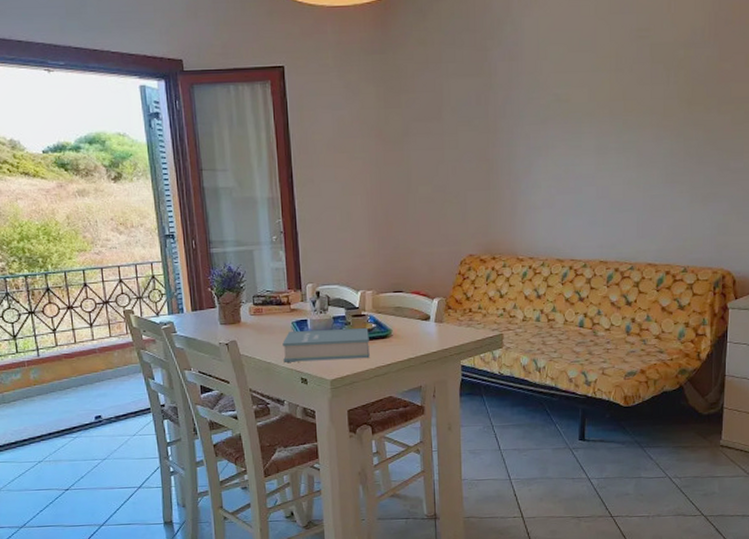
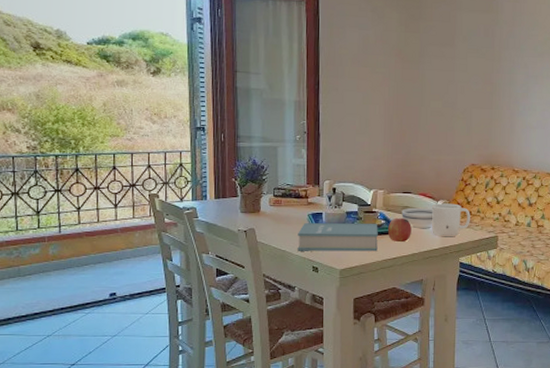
fruit: none [379,319,406,347] -> present [387,217,412,243]
bowl: none [393,307,429,331] -> present [401,207,433,229]
mug: none [426,300,471,339] -> present [431,203,470,237]

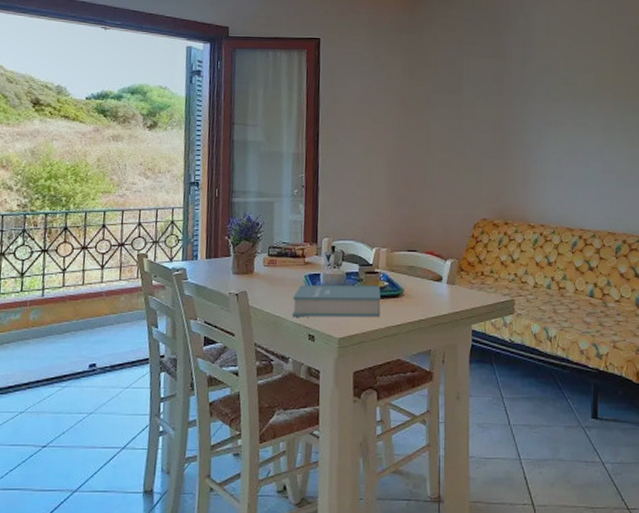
fruit: present [387,217,412,243] -> none [391,279,418,307]
bowl: present [401,207,433,229] -> none [406,267,442,292]
mug: present [431,203,470,237] -> none [439,262,483,301]

